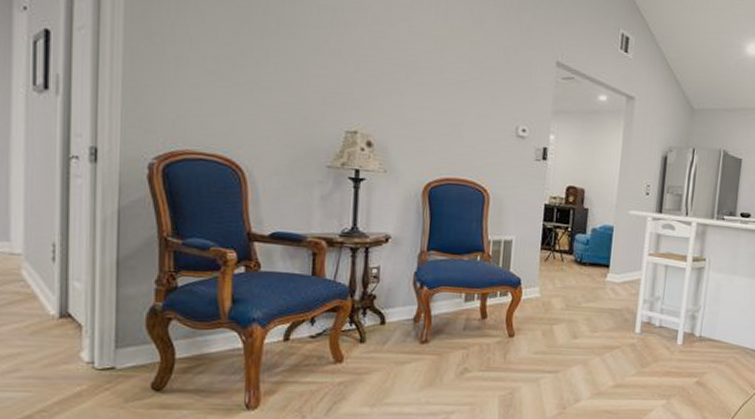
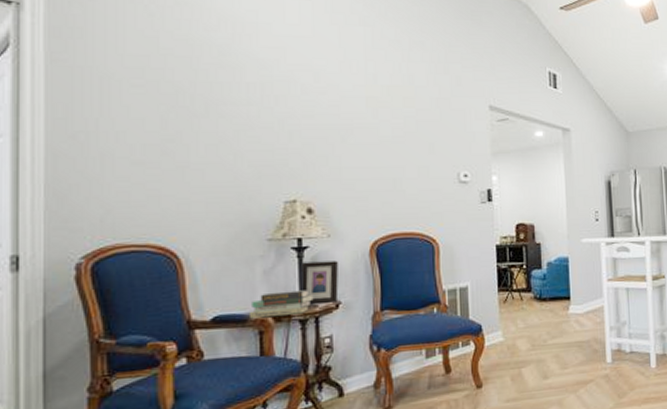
books: none [304,217,366,242] -> present [248,290,314,319]
picture frame: none [353,193,391,237] -> present [300,260,339,305]

